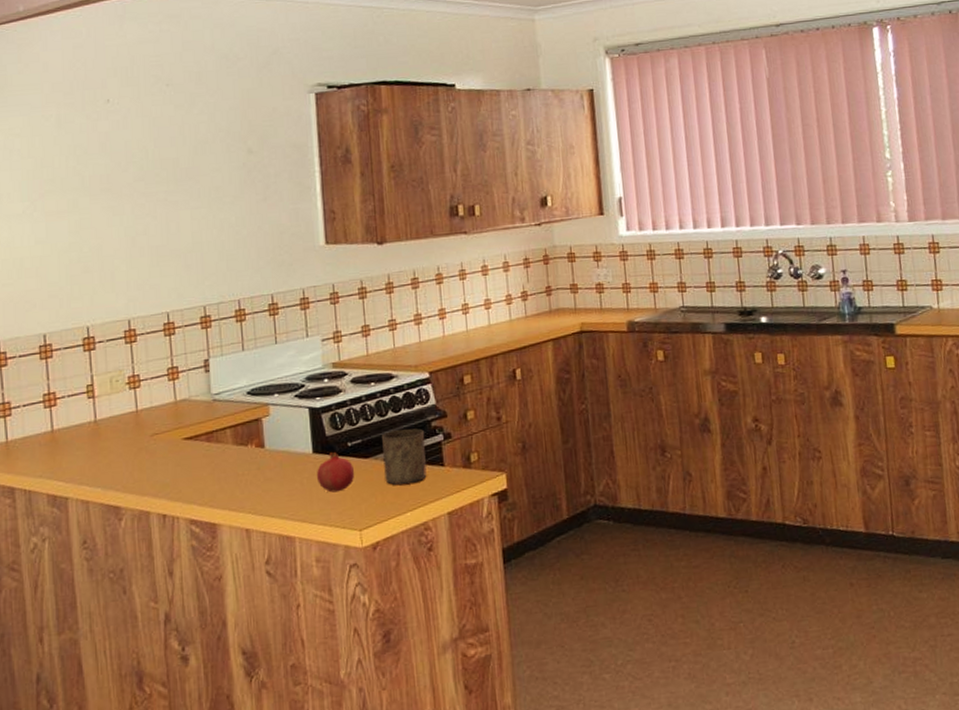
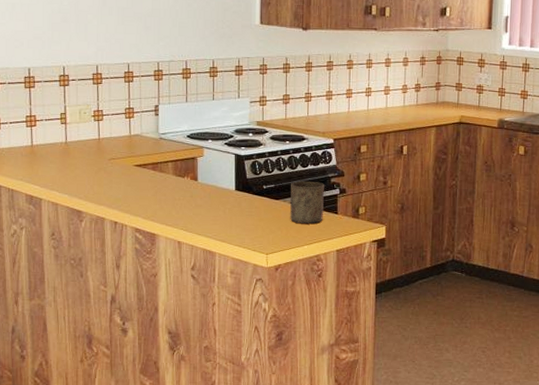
fruit: present [317,451,355,493] -> none [237,191,267,223]

